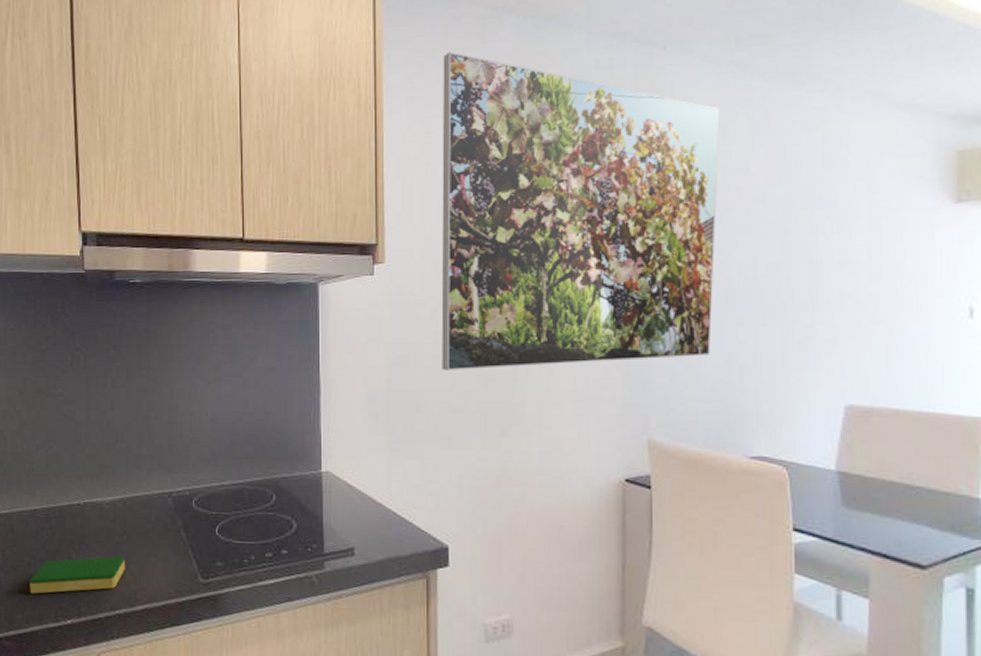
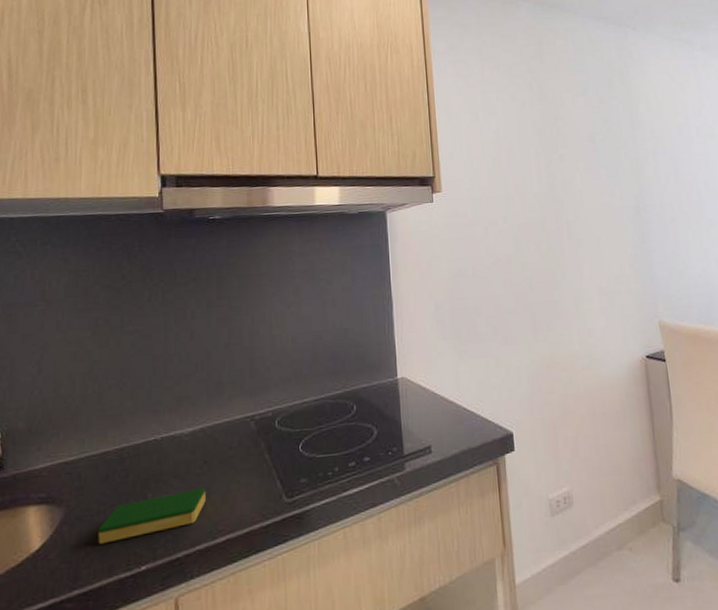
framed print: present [441,52,720,370] -> none [476,27,694,279]

